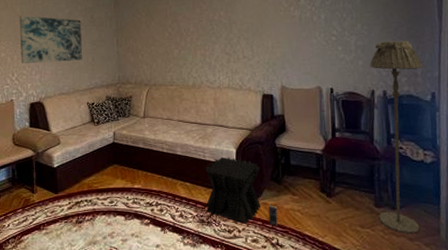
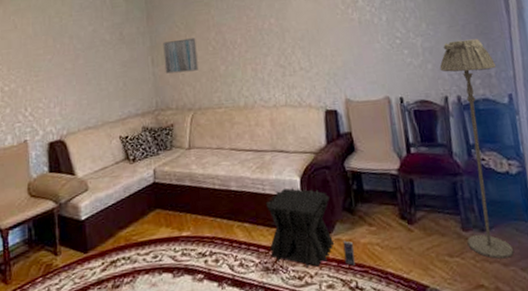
wall art: present [19,15,82,63] -> none [32,36,111,95]
wall art: none [127,24,156,53] -> present [163,38,199,74]

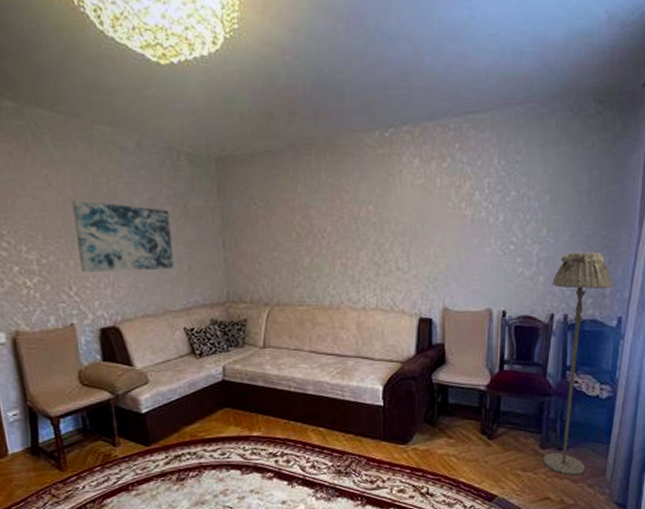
wall art: none [32,36,111,95] -> present [72,200,173,272]
wall art: present [163,38,199,74] -> none [237,220,279,261]
side table: present [265,187,355,268] -> none [343,395,430,474]

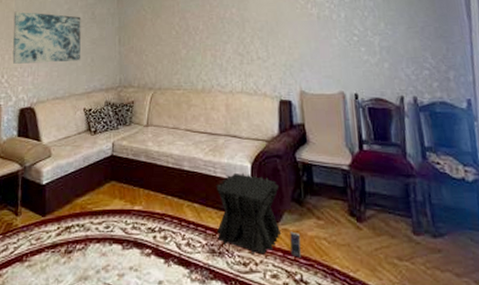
side table: none [343,395,430,474] -> present [216,172,301,258]
floor lamp: present [542,252,613,476] -> none [396,41,467,268]

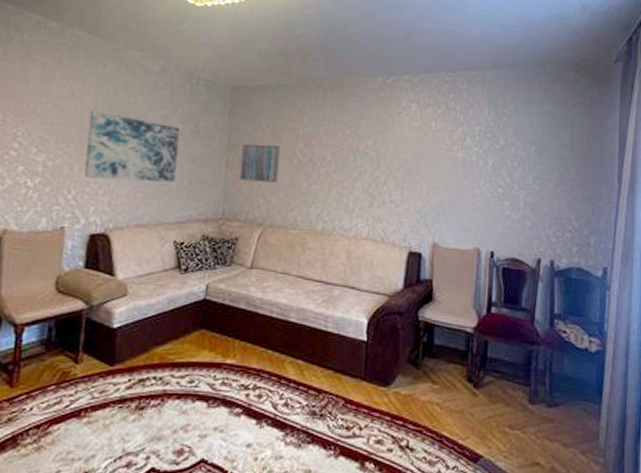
wall art: none [130,22,161,53] -> present [239,144,281,183]
side table: present [216,172,301,258] -> none [320,328,413,423]

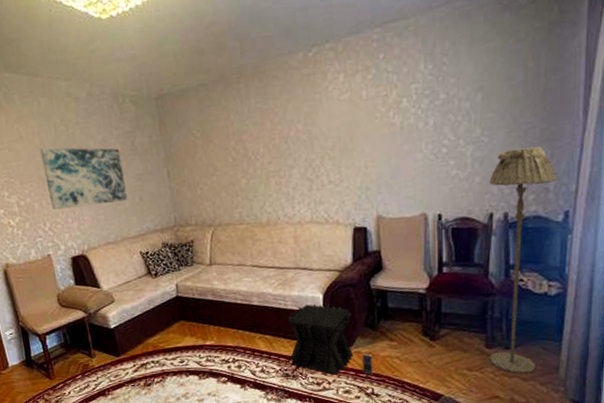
wall art: present [239,144,281,183] -> none [178,147,218,188]
side table: none [320,328,413,423] -> present [287,303,373,376]
floor lamp: none [531,201,596,439] -> present [489,146,556,374]

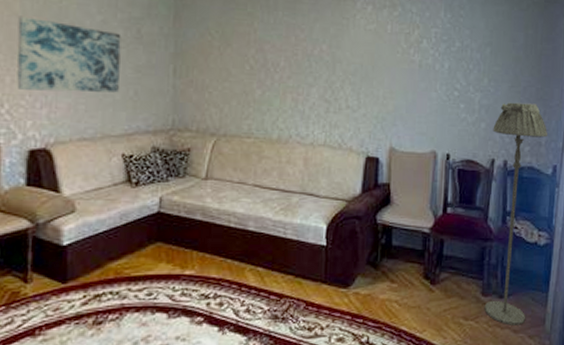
side table: present [287,303,373,376] -> none [282,234,372,321]

